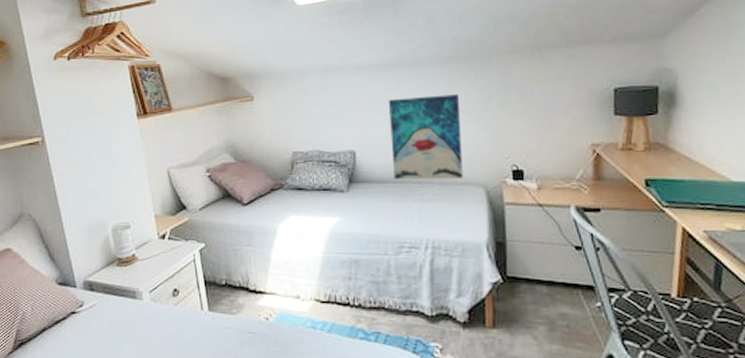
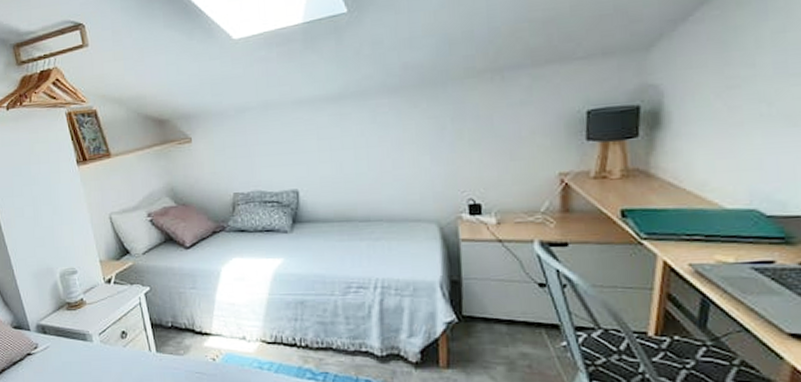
wall art: present [388,94,463,180] -> none [332,126,414,219]

